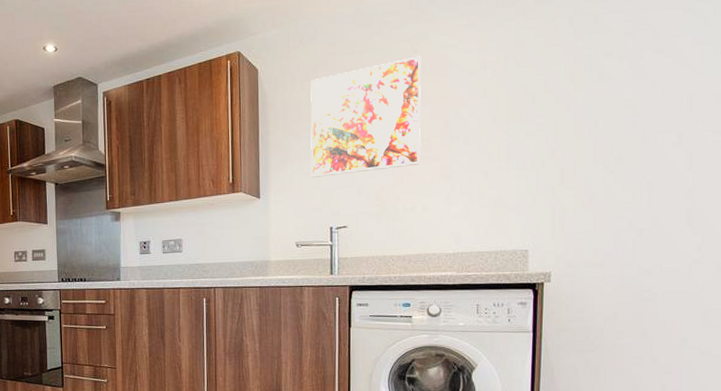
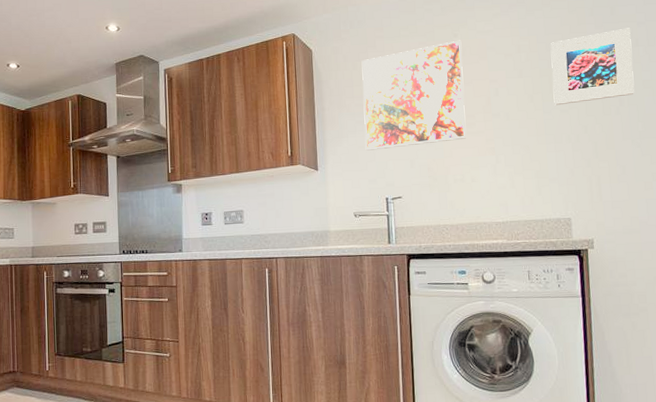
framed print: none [520,39,614,128] -> present [550,28,634,106]

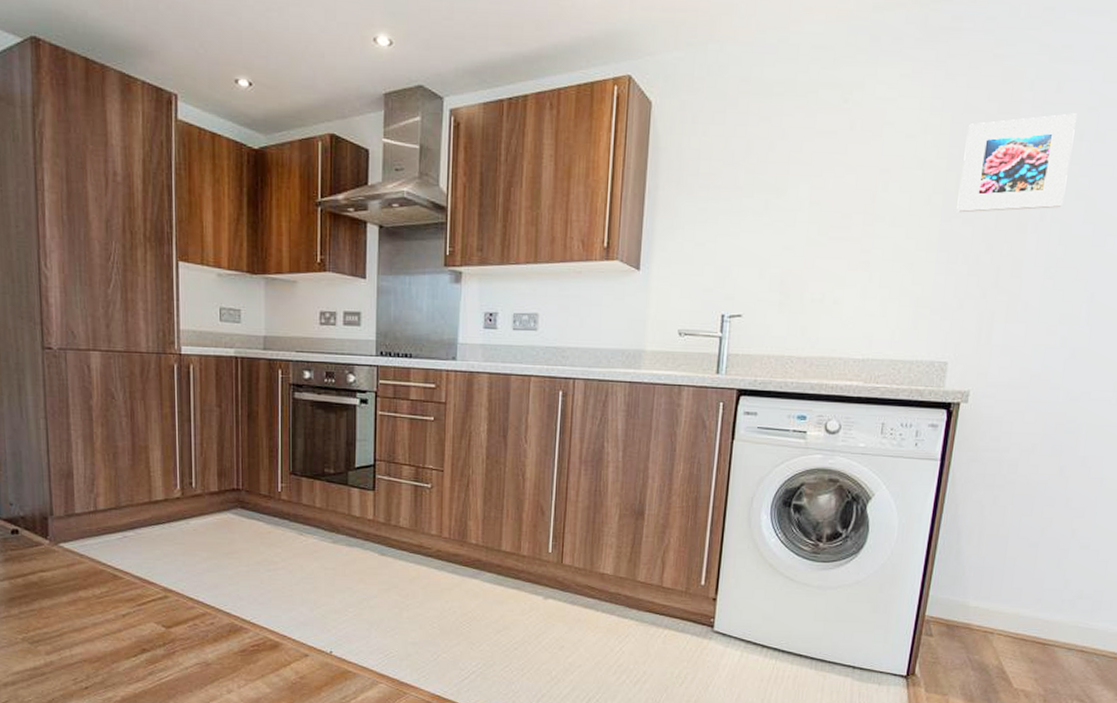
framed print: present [361,40,466,151] -> none [704,107,852,250]

